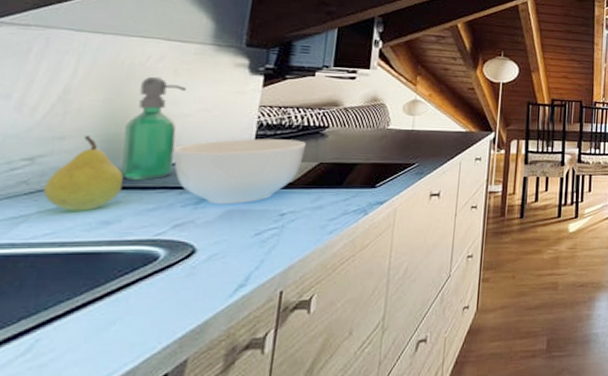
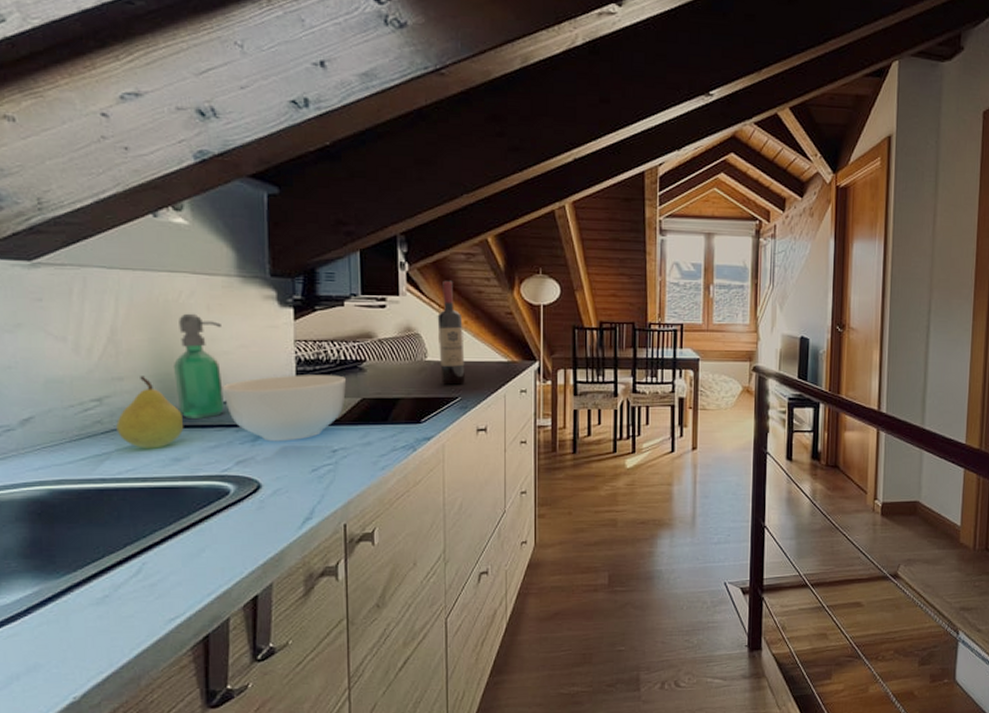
wine bottle: none [400,58,427,152] -> present [437,280,465,385]

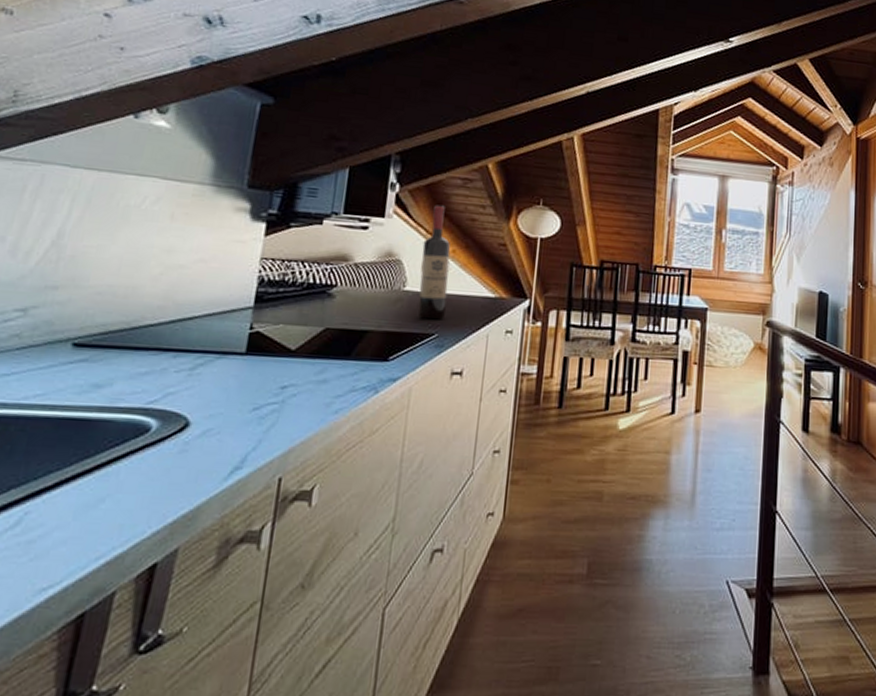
fruit: present [116,376,184,449] -> none [35,286,116,371]
soap dispenser: present [173,313,225,420] -> none [113,220,183,341]
bowl: present [222,375,346,441] -> none [167,296,311,373]

